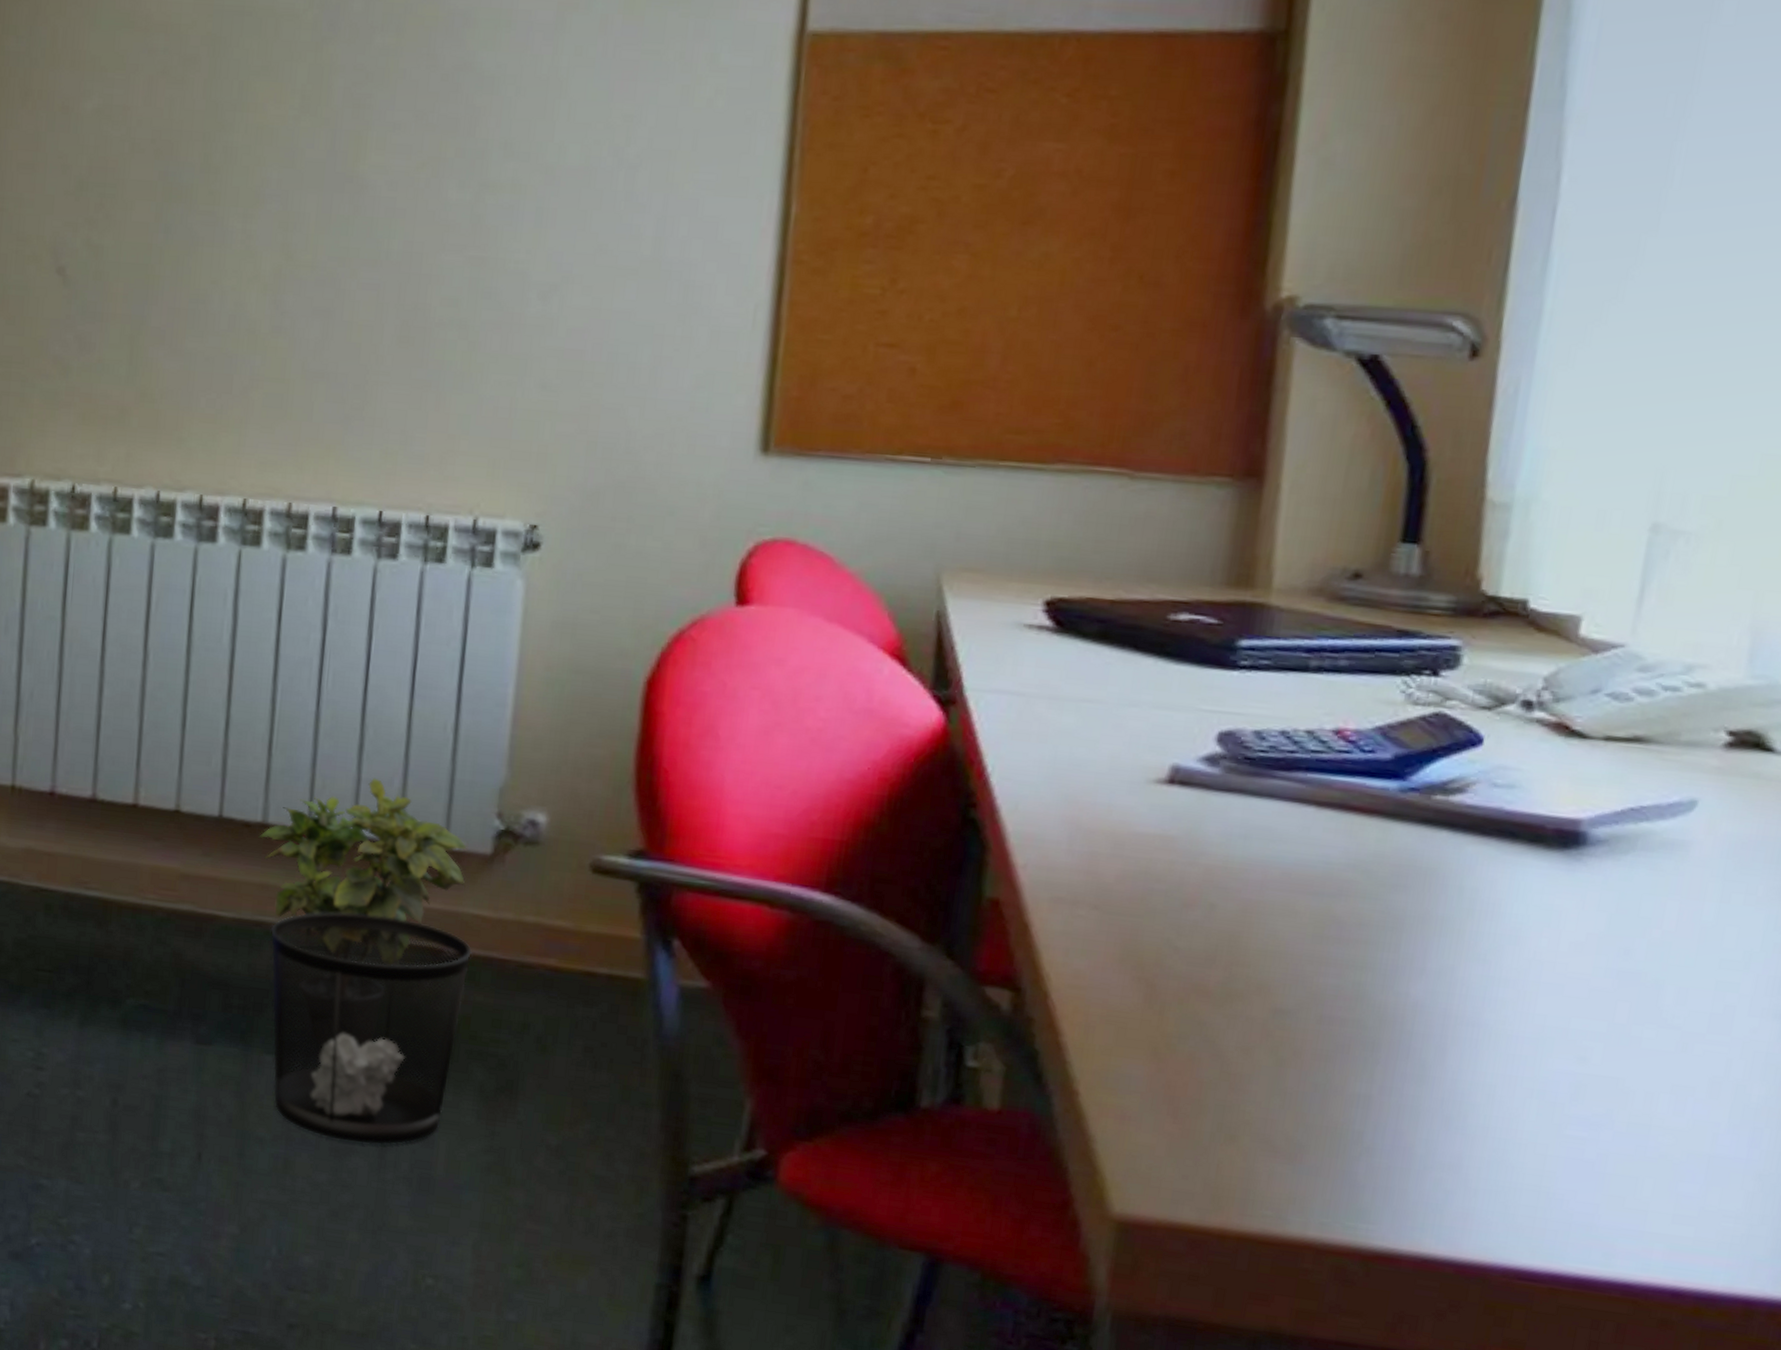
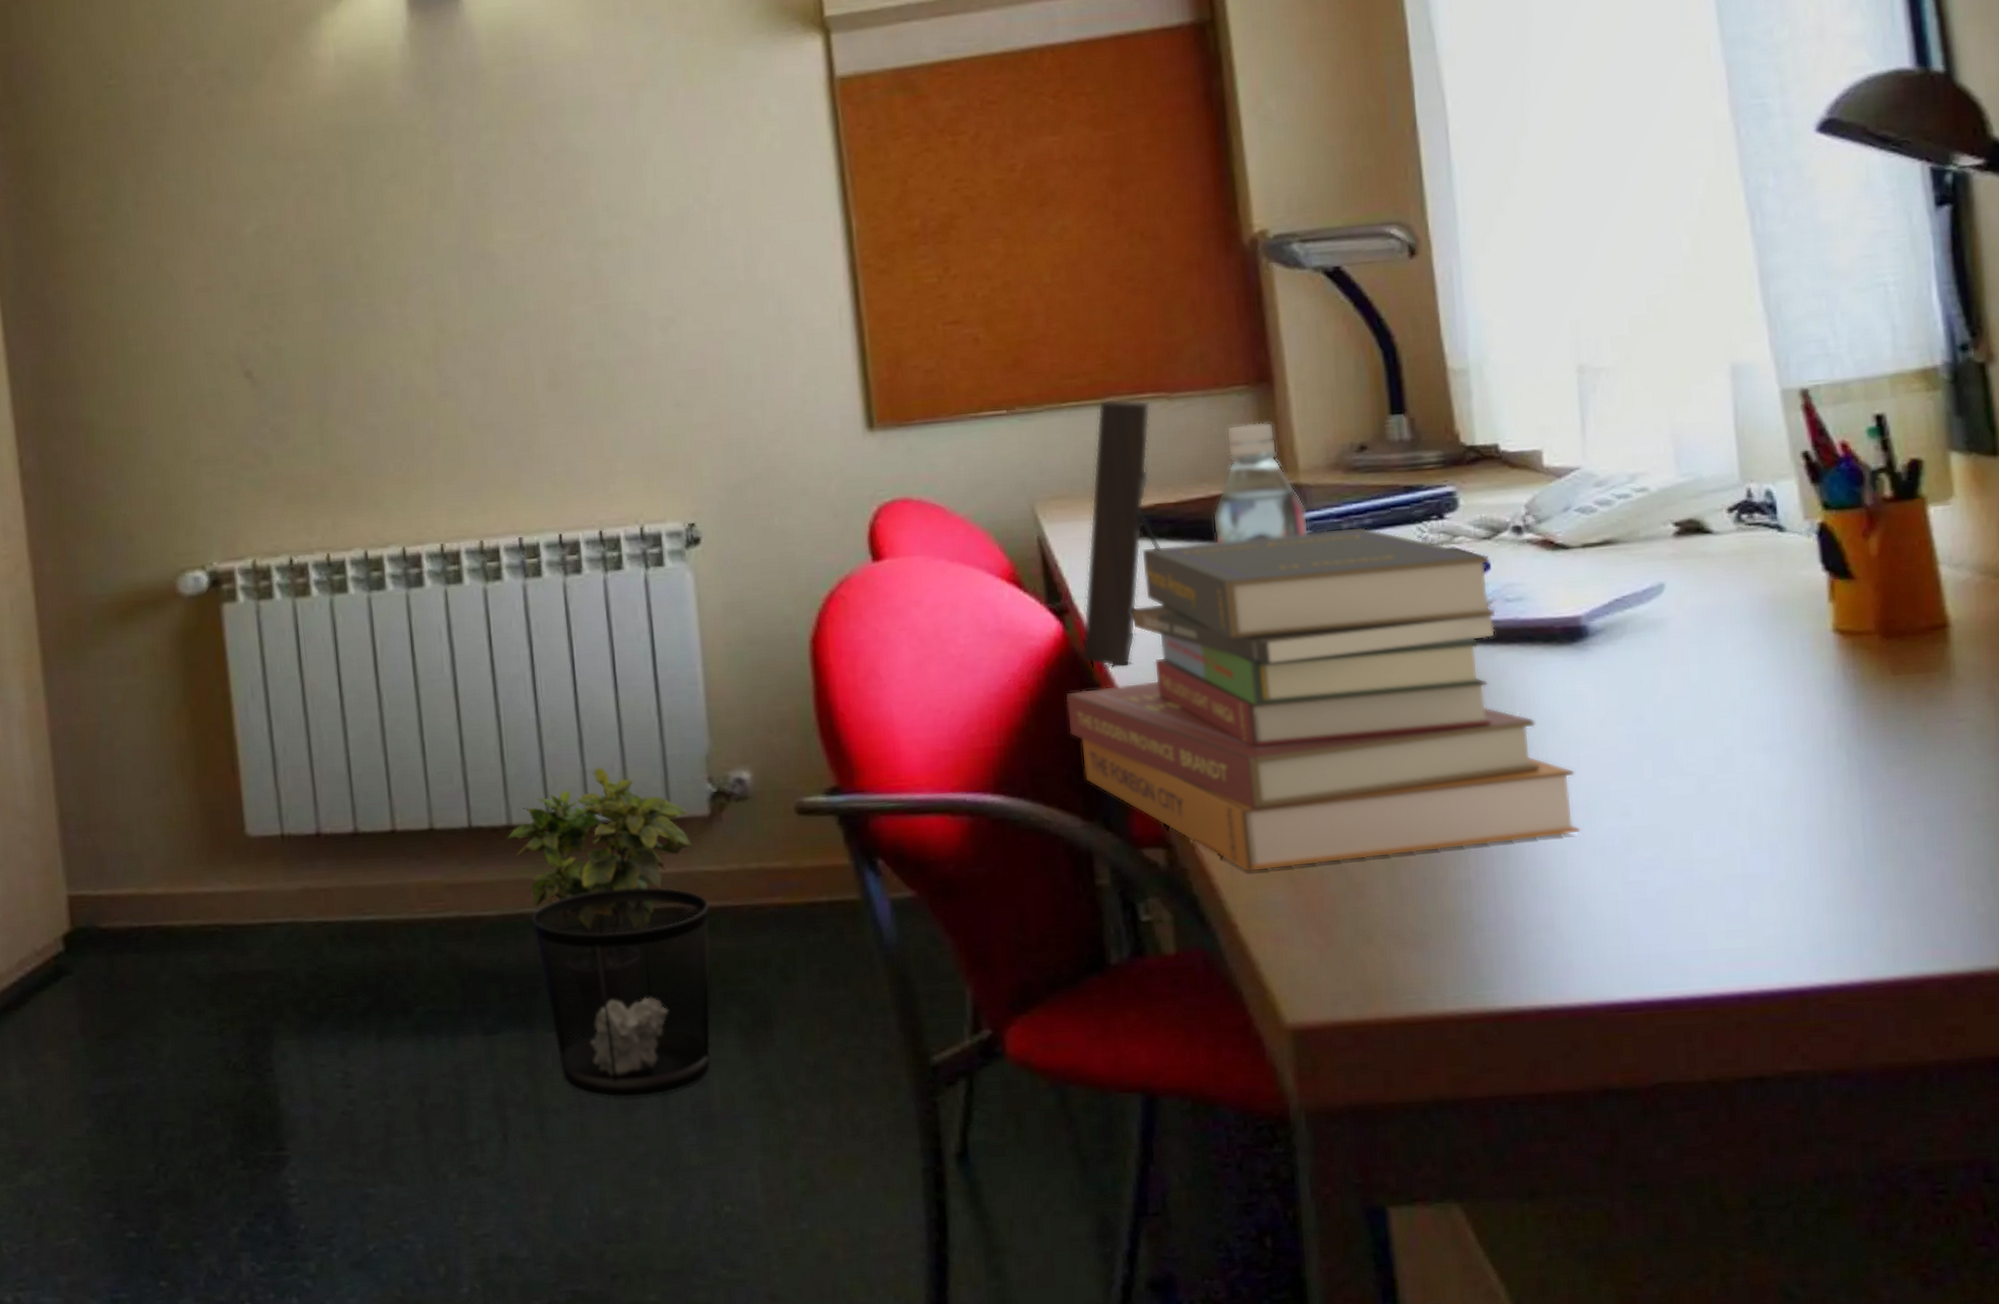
books: none [927,646,1530,1070] -> present [1066,526,1581,872]
picture frame: none [959,465,1108,779] -> present [1081,398,1163,668]
bottle: none [1151,521,1271,665] -> present [1212,422,1309,544]

